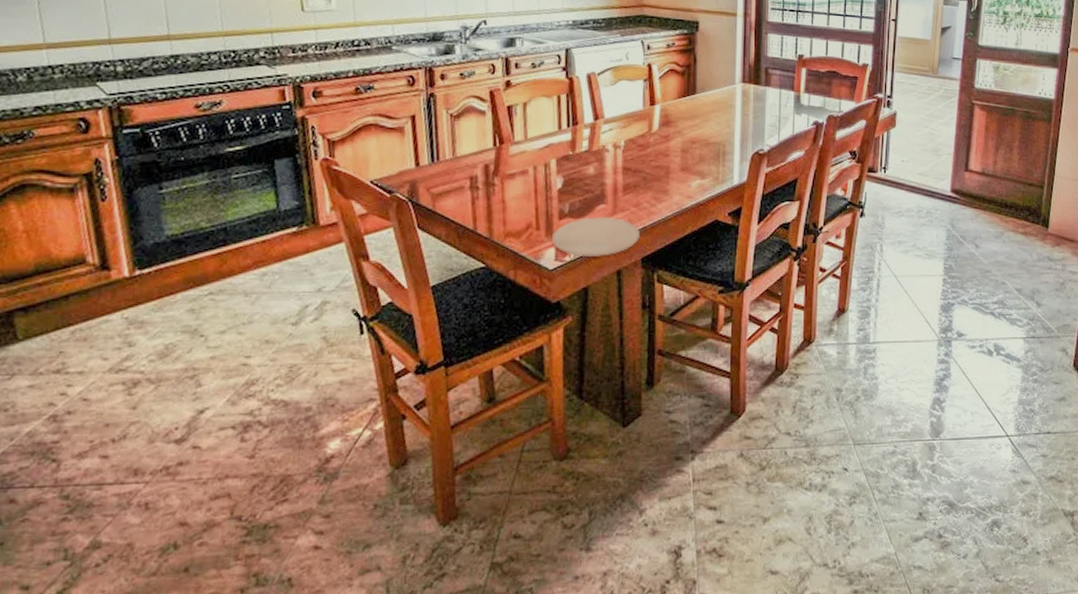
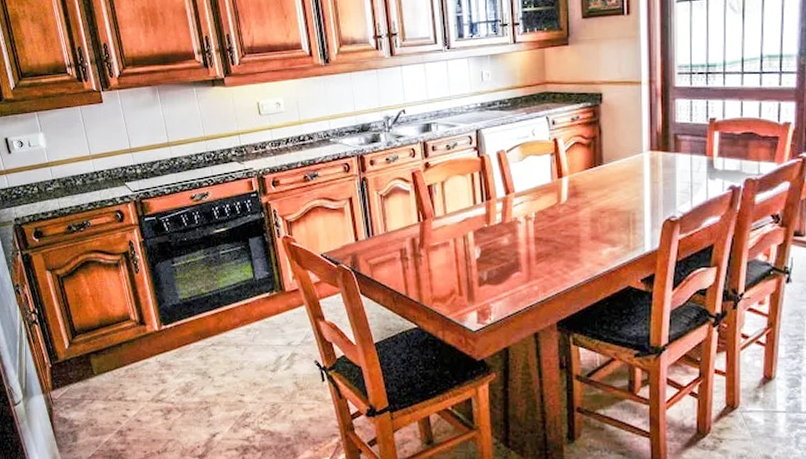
plate: present [552,216,641,257] -> none [474,283,555,320]

